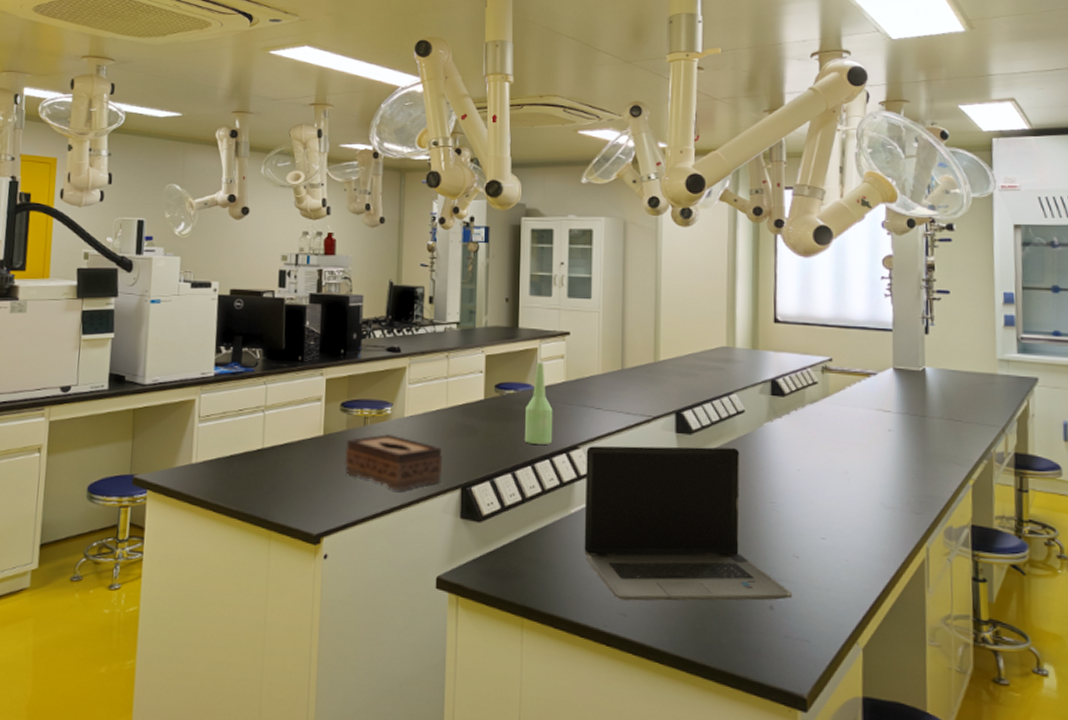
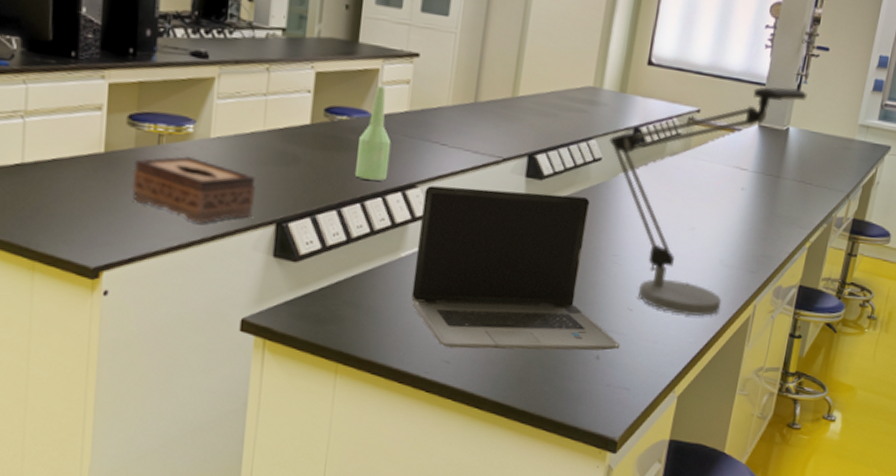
desk lamp: none [749,330,937,562] -> present [609,86,807,317]

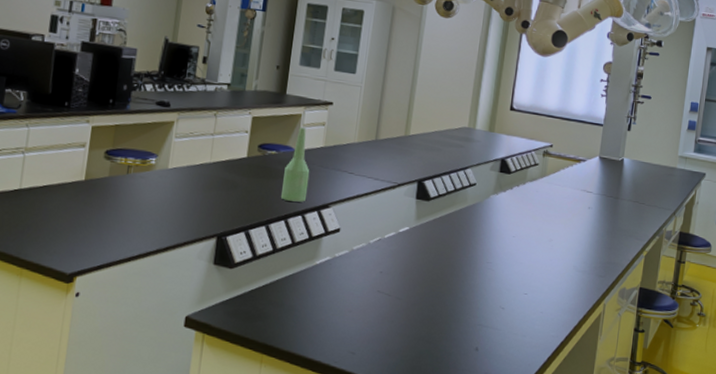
tissue box: present [132,156,256,224] -> none [104,183,202,238]
laptop computer: present [411,185,621,351] -> none [324,206,495,344]
desk lamp: present [609,86,807,317] -> none [482,126,636,314]

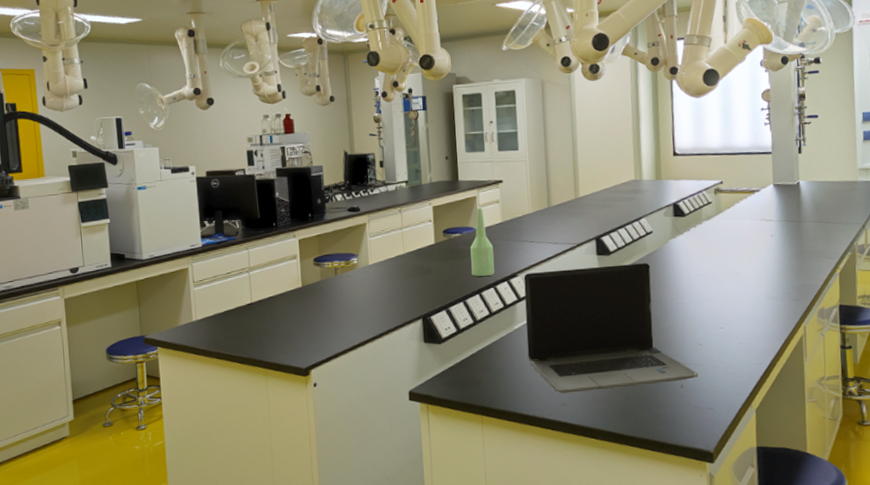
laptop computer: none [324,206,495,344] -> present [524,263,698,394]

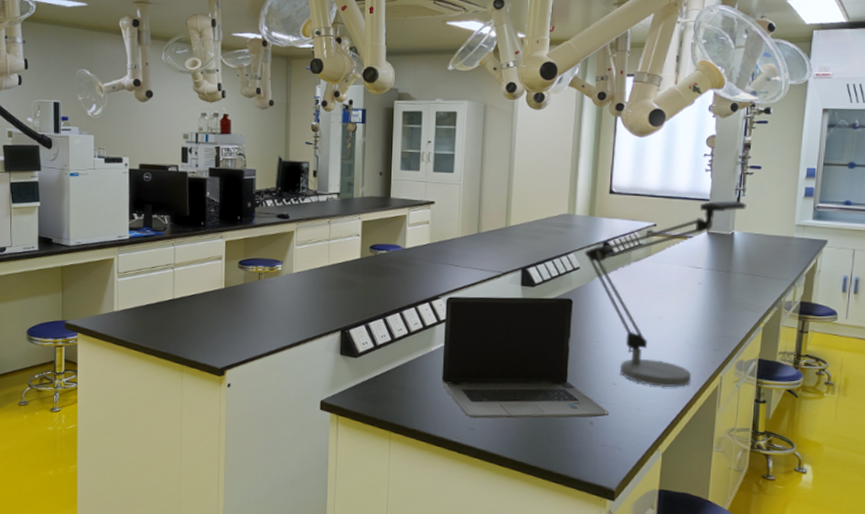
bottle: present [470,207,495,276] -> none [393,226,419,295]
desk lamp: none [655,150,809,343] -> present [584,200,747,388]

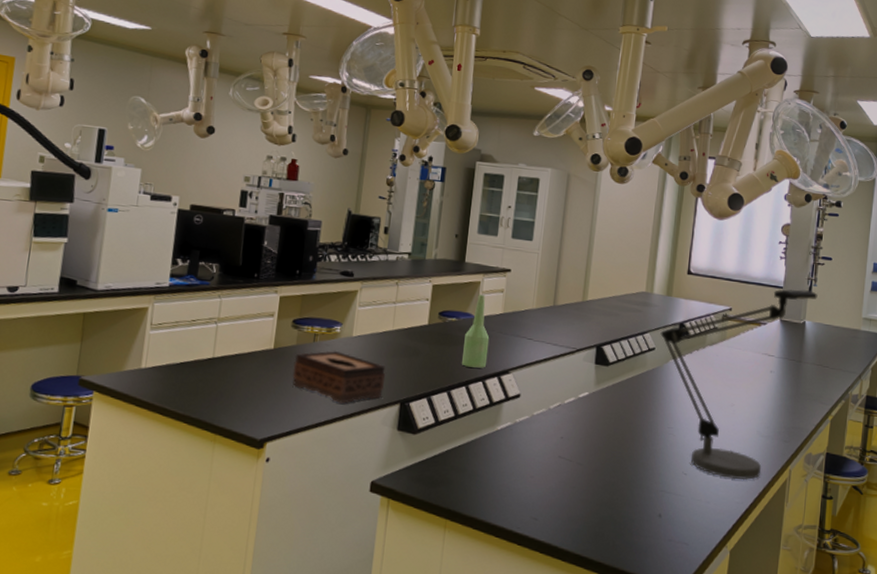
tissue box: none [243,287,326,334] -> present [292,350,386,404]
bottle: none [393,226,419,295] -> present [461,294,490,368]
laptop computer: present [442,296,609,419] -> none [506,371,679,510]

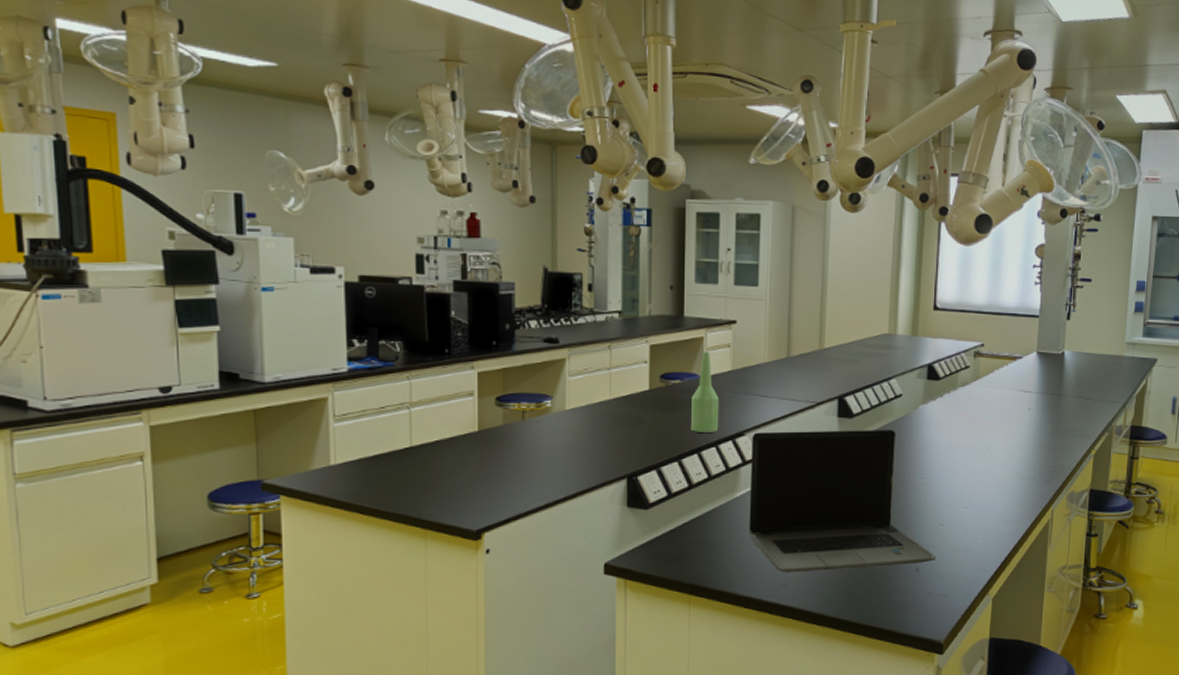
tissue box: present [292,350,386,404] -> none [503,428,608,484]
laptop computer: none [506,371,679,510] -> present [749,430,936,573]
desk lamp: present [660,289,818,481] -> none [907,316,1077,526]

